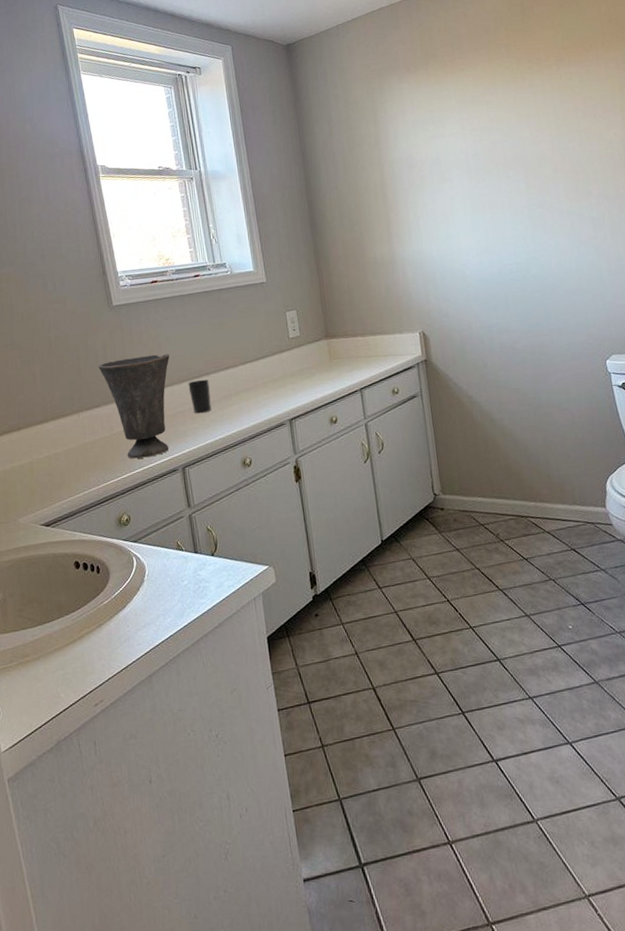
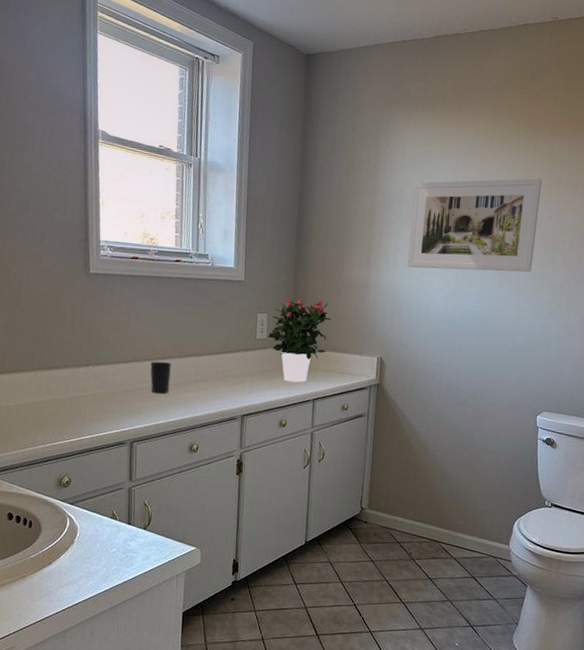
vase: present [98,354,170,459] -> none [64,326,137,427]
potted flower: none [300,285,364,376] -> present [267,298,332,383]
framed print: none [421,112,566,233] -> present [407,178,542,272]

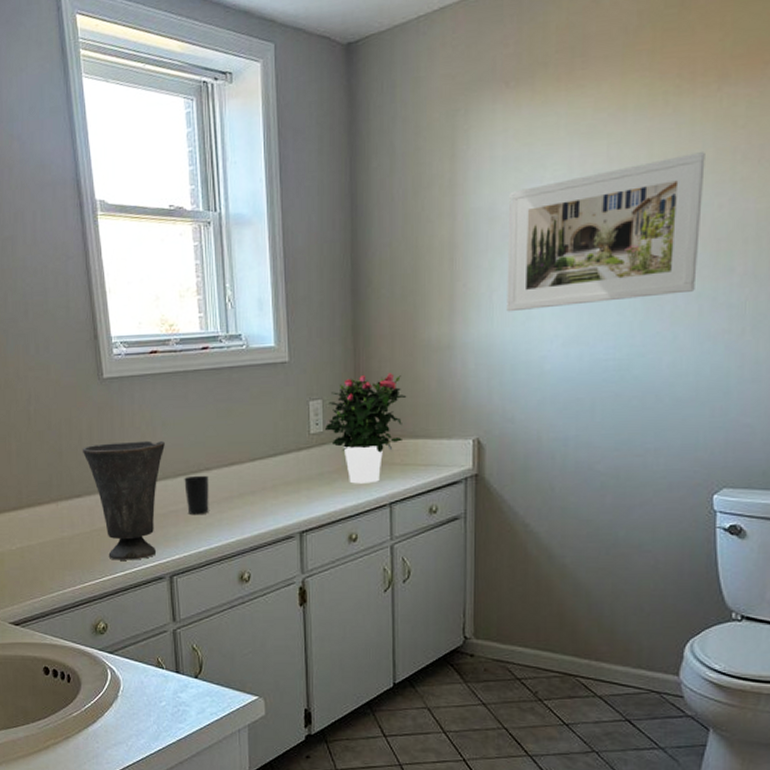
vase: none [64,326,137,427] -> present [82,440,165,560]

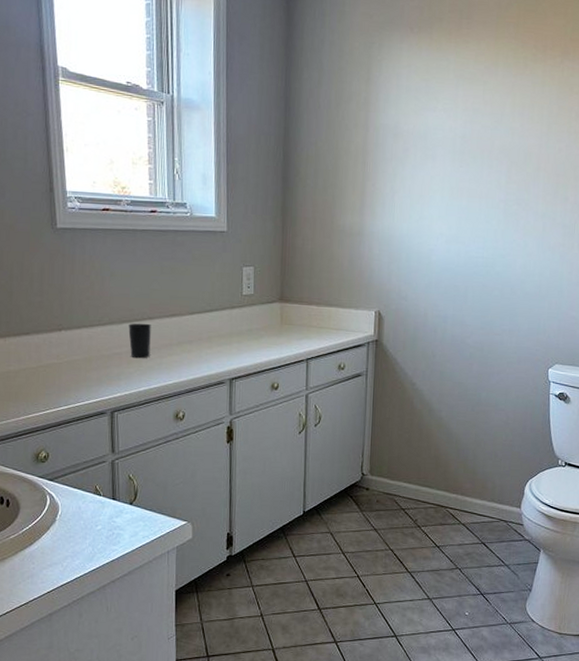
vase: present [82,440,165,560] -> none [32,287,112,396]
potted flower: present [324,373,407,484] -> none [254,249,324,341]
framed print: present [506,152,705,312] -> none [405,107,551,212]

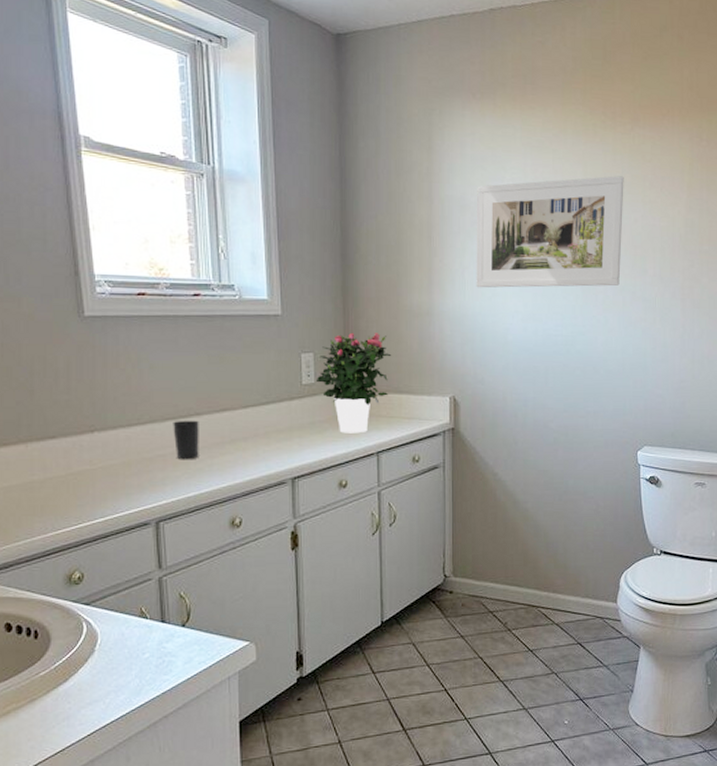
potted flower: none [254,249,324,341] -> present [315,332,392,433]
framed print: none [405,107,551,212] -> present [476,176,624,288]

